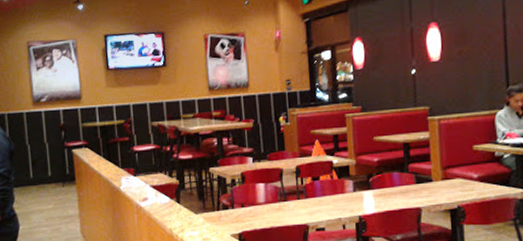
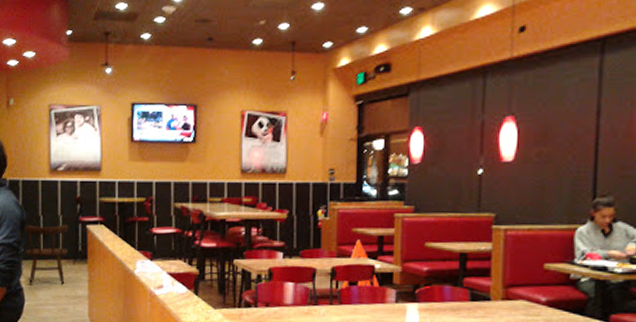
dining chair: none [13,151,56,211] -> present [24,224,69,286]

